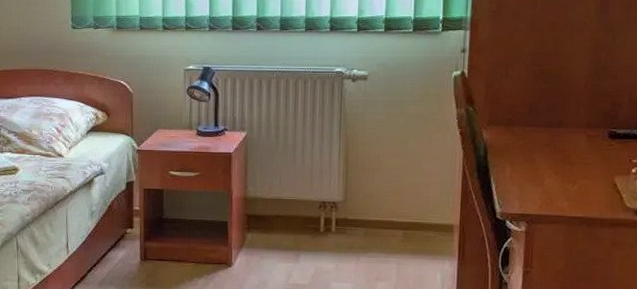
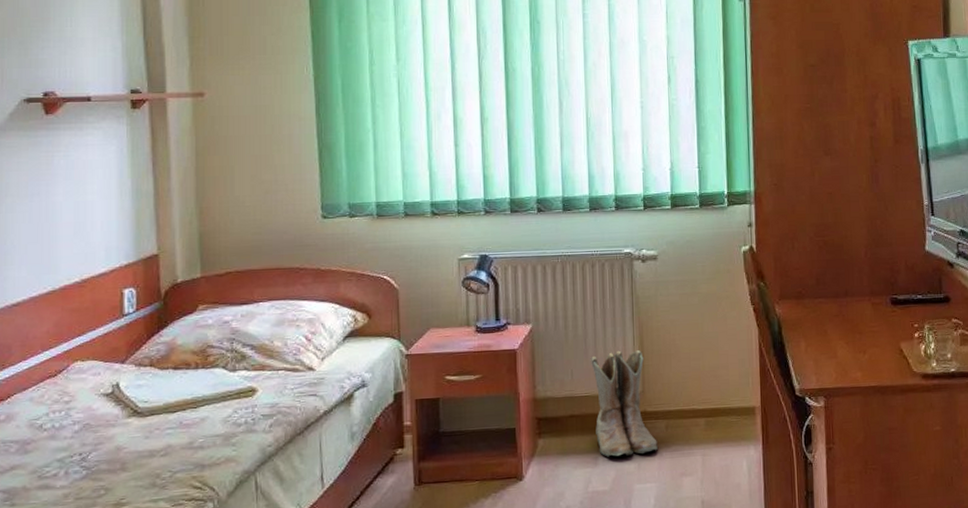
boots: none [297,161,356,257] -> present [590,350,658,457]

